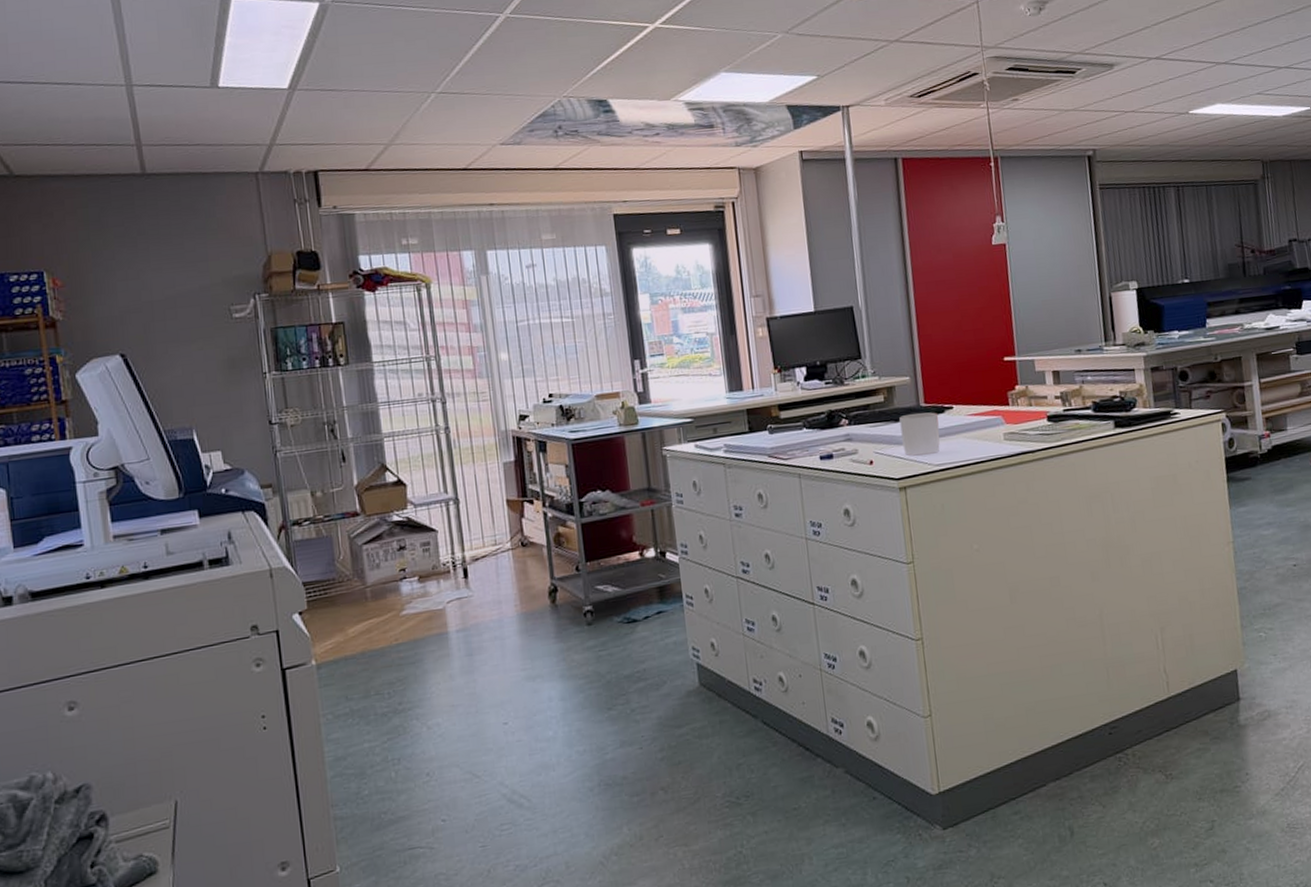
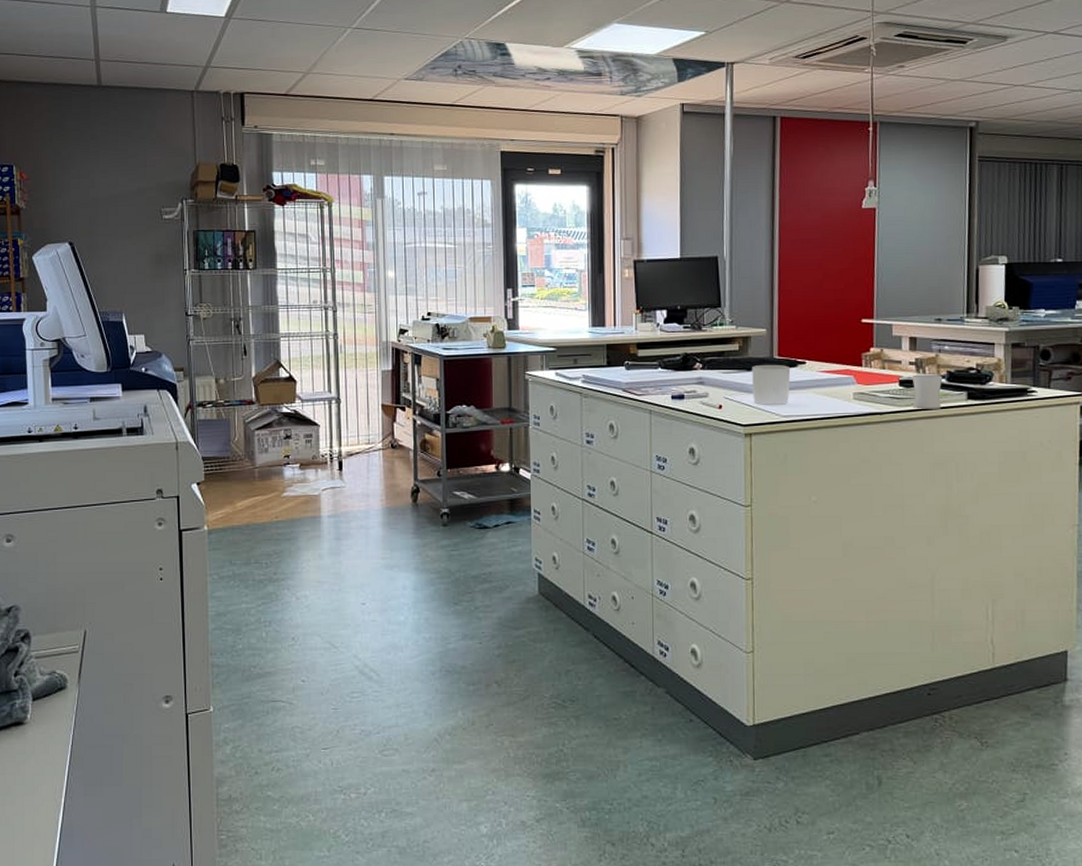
mug: none [1059,406,1091,443] -> present [912,374,943,409]

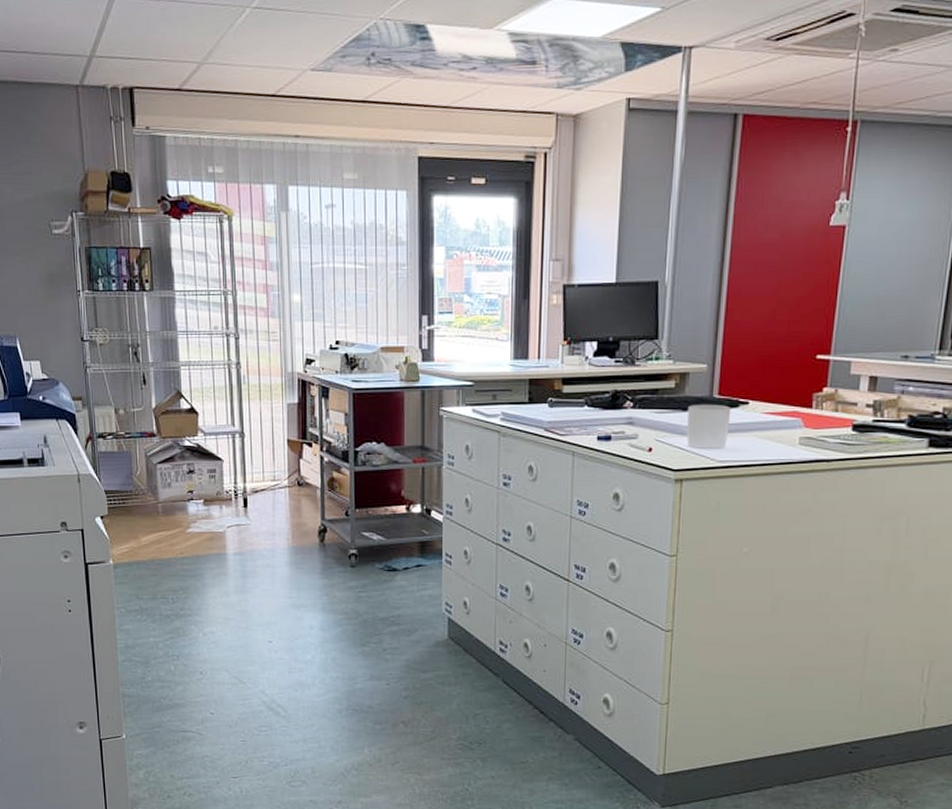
mug: present [912,374,943,409] -> none [865,418,903,457]

